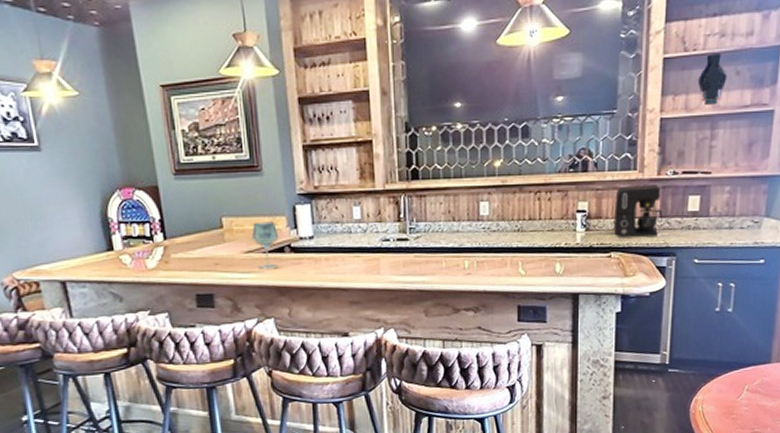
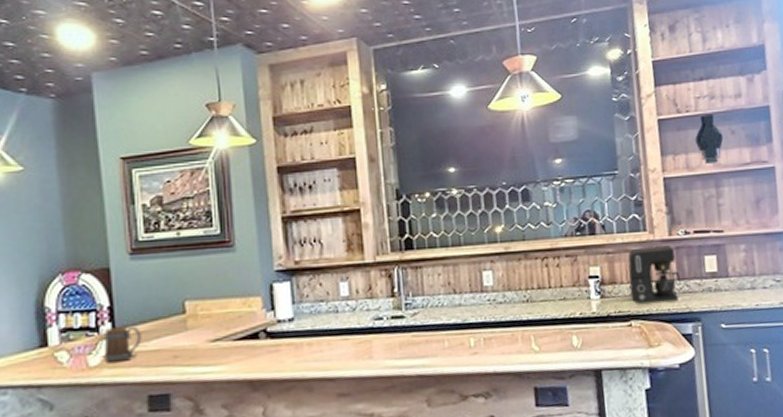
beer mug: none [157,237,189,268] -> present [103,326,142,365]
wine glass: present [251,221,279,270] -> none [220,303,253,361]

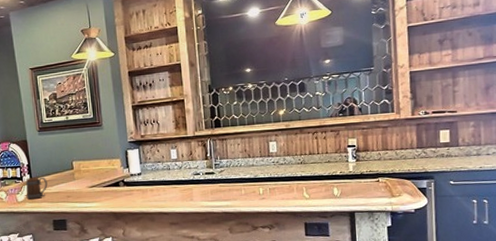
coffee maker: present [627,246,682,305] -> none [378,123,420,166]
vase: present [694,115,724,165] -> none [437,21,462,61]

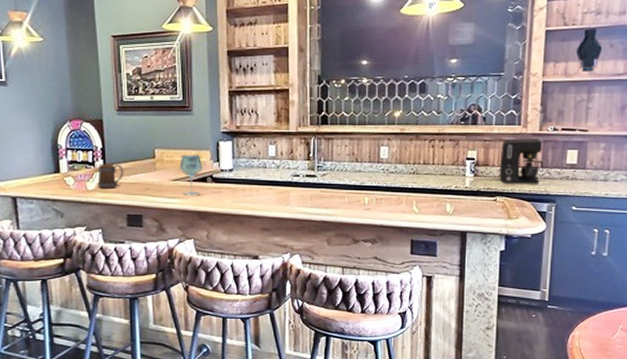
wine glass: none [95,163,115,200] -> present [179,154,203,196]
coffee maker: none [378,123,420,166] -> present [499,138,544,185]
vase: none [437,21,462,61] -> present [575,28,603,73]

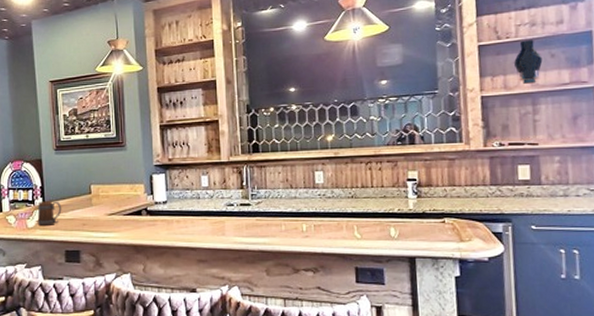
wine glass: present [179,154,203,196] -> none [115,188,137,230]
coffee maker: present [499,138,544,185] -> none [444,155,495,205]

